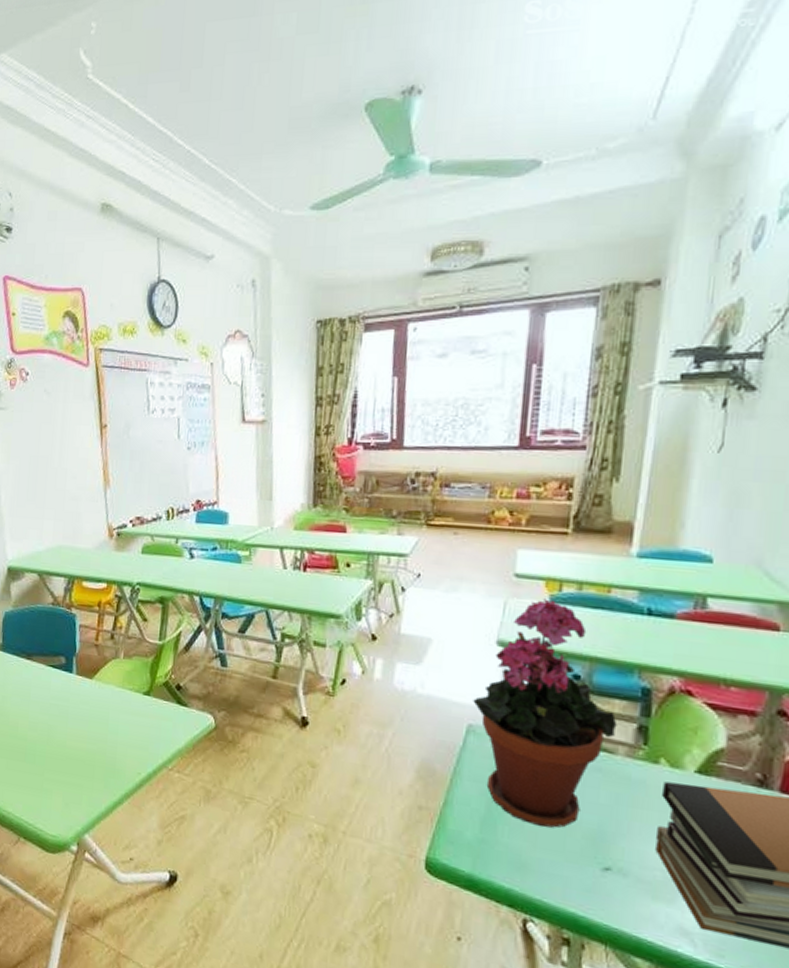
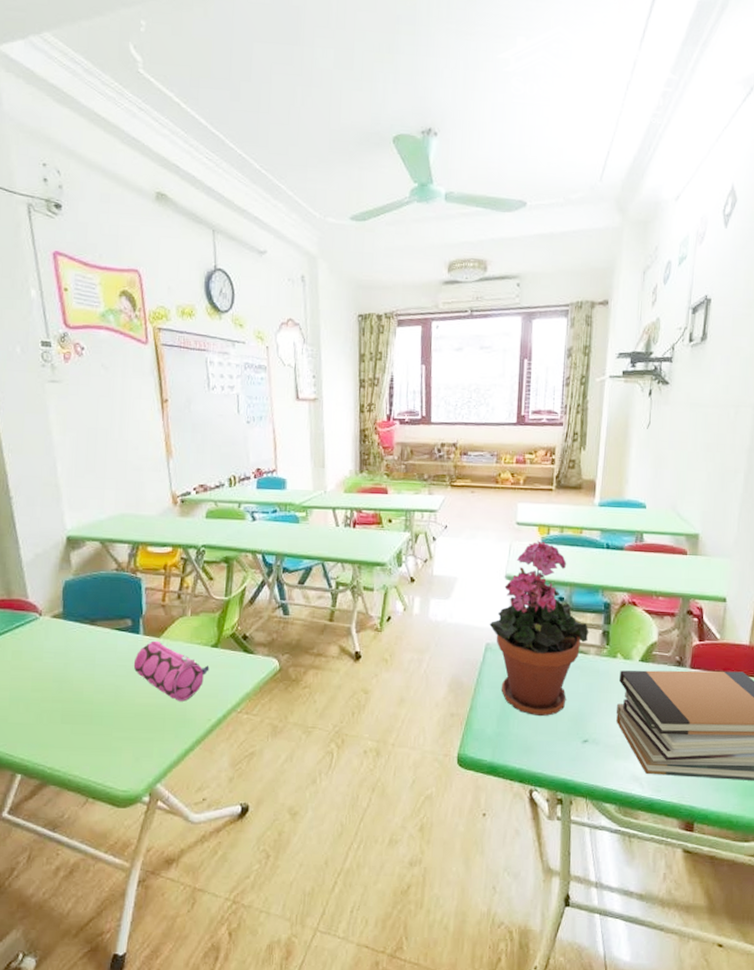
pencil case: none [65,681,141,750] -> present [133,640,210,702]

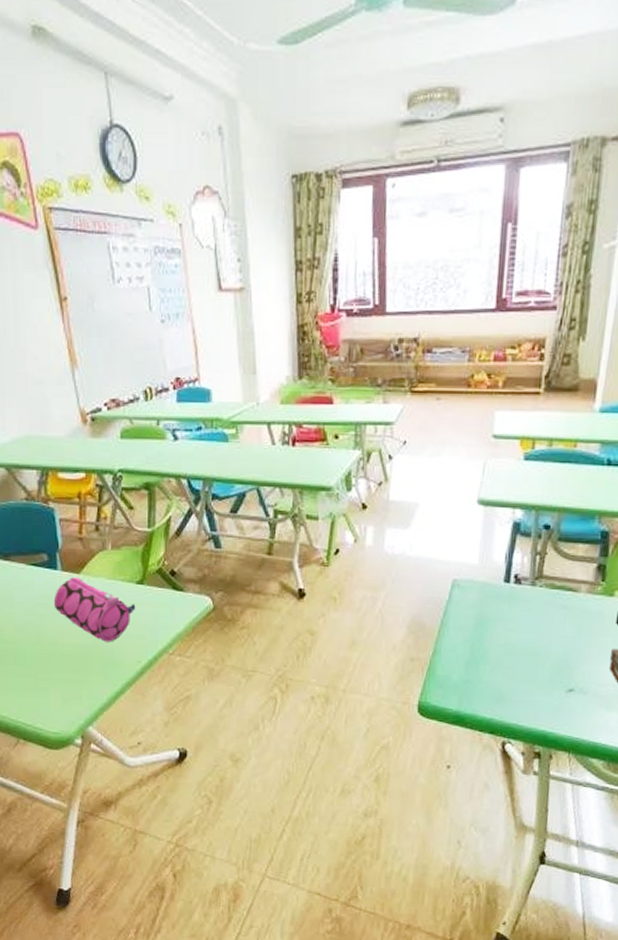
potted plant: present [489,540,589,716] -> none [457,457,581,662]

